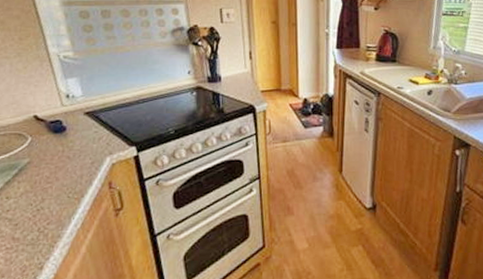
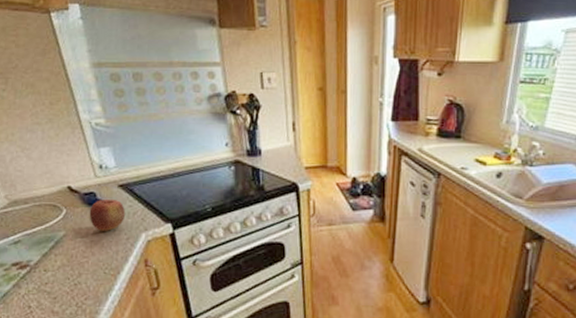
apple: none [54,125,92,157] -> present [89,198,126,231]

